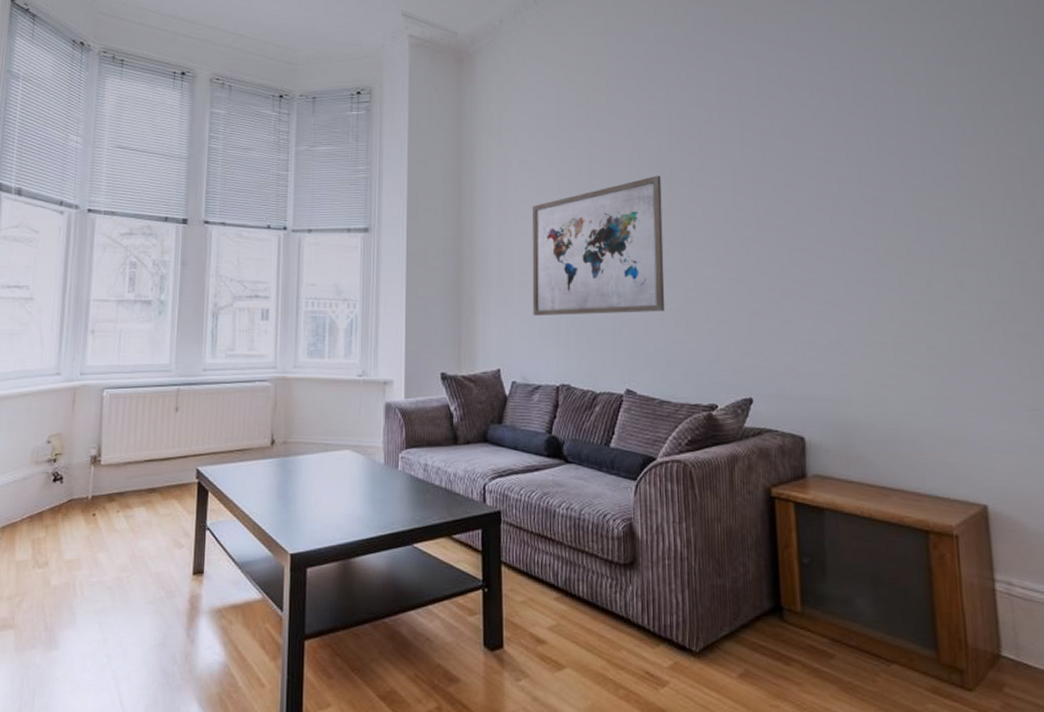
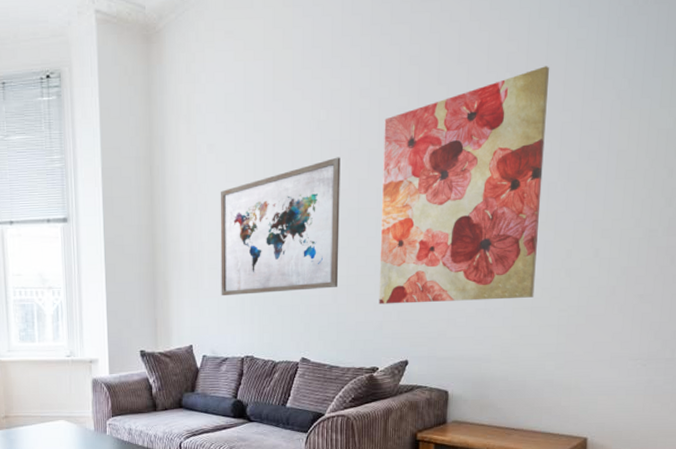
wall art: none [706,93,895,333] -> present [379,66,550,305]

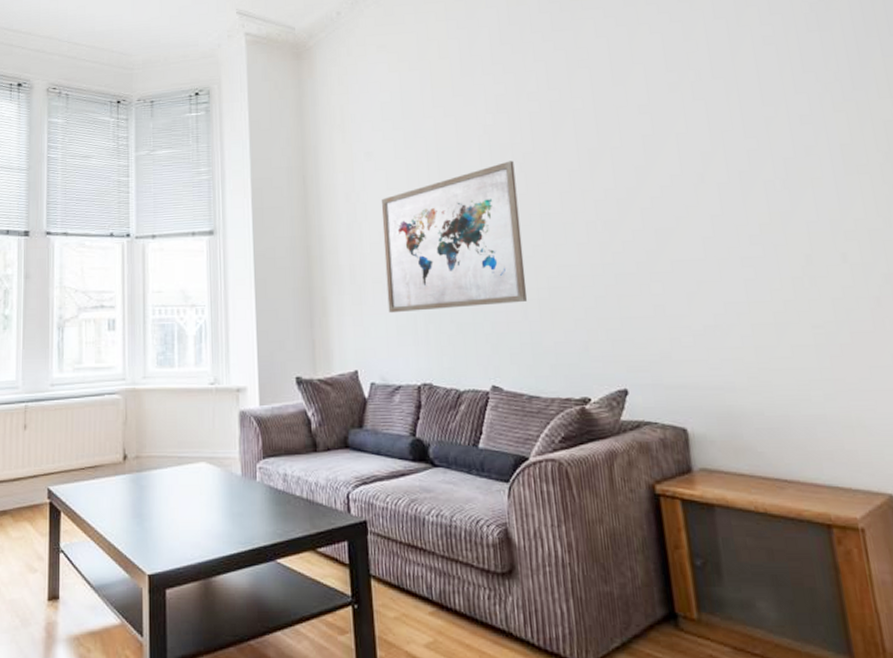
wall art: present [379,66,550,305] -> none [558,63,776,321]

